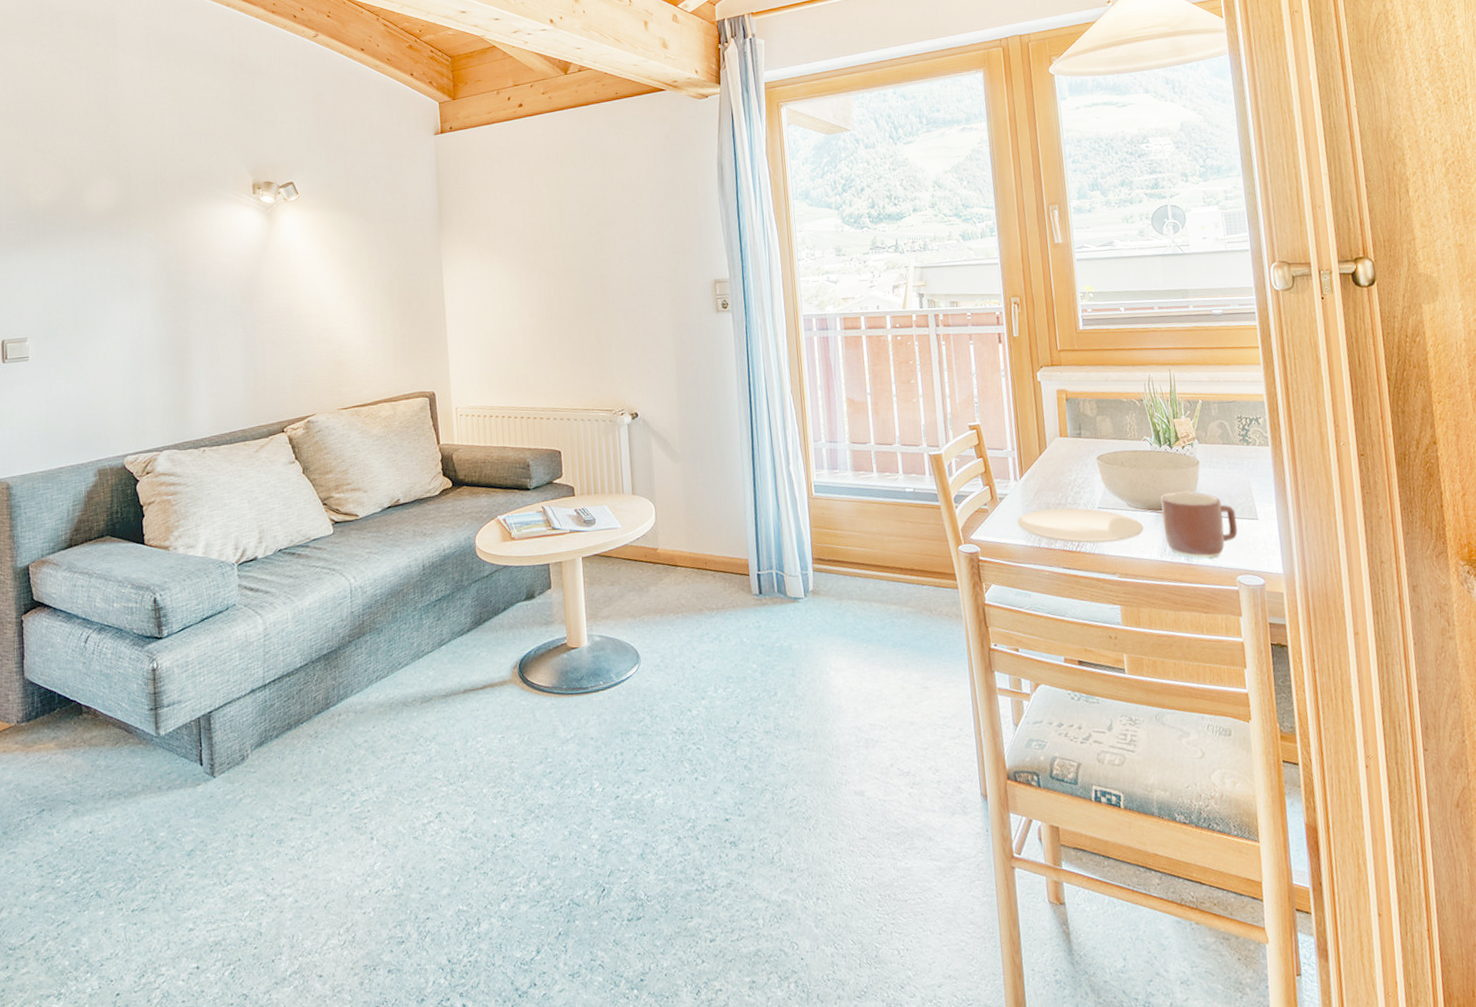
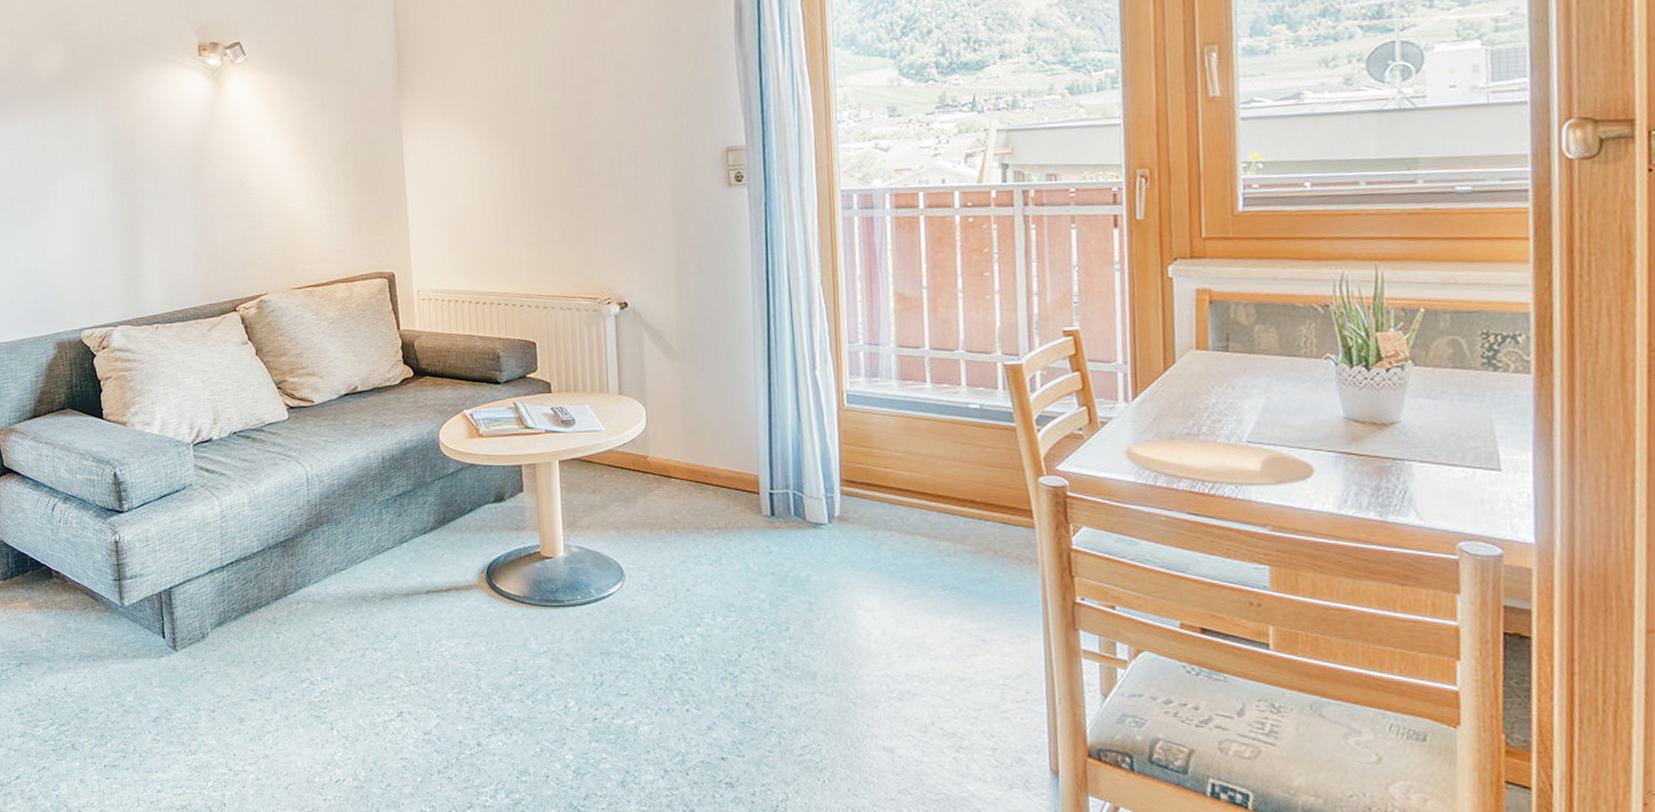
bowl: present [1095,449,1200,512] -> none [1248,370,1413,452]
mug: present [1160,491,1238,559] -> none [1344,427,1466,517]

